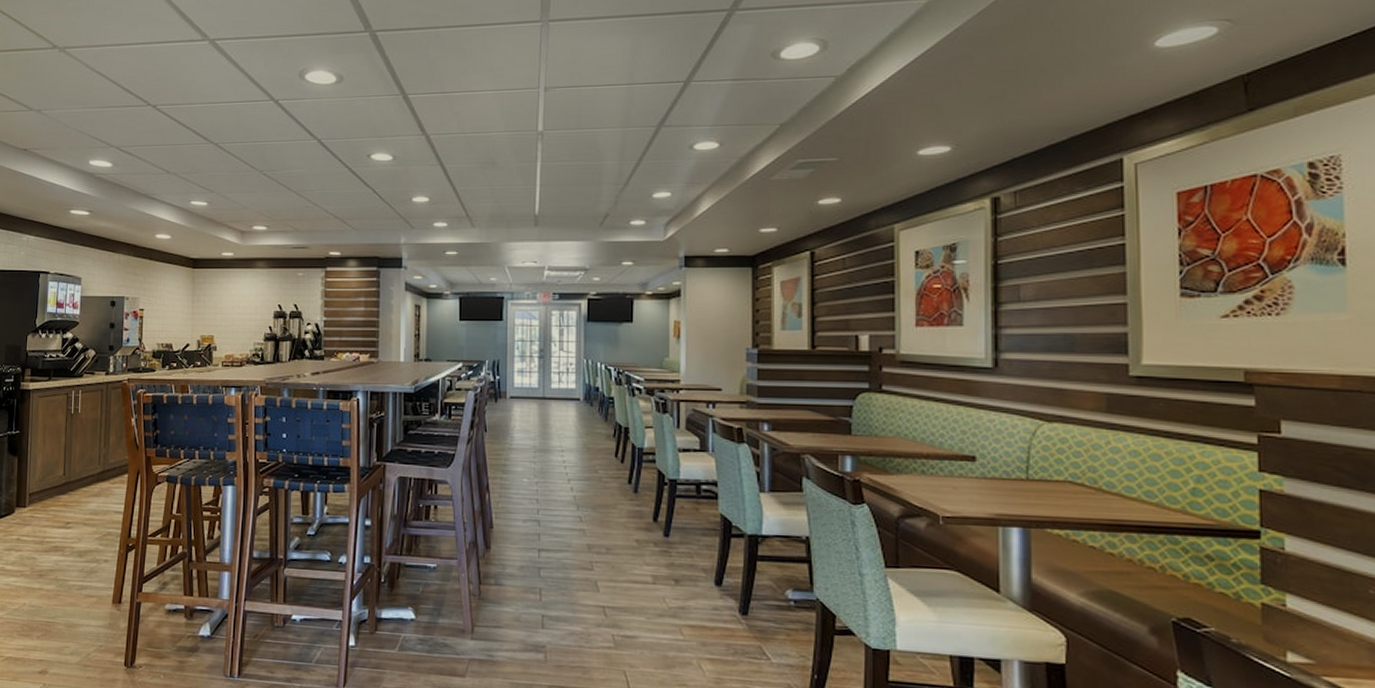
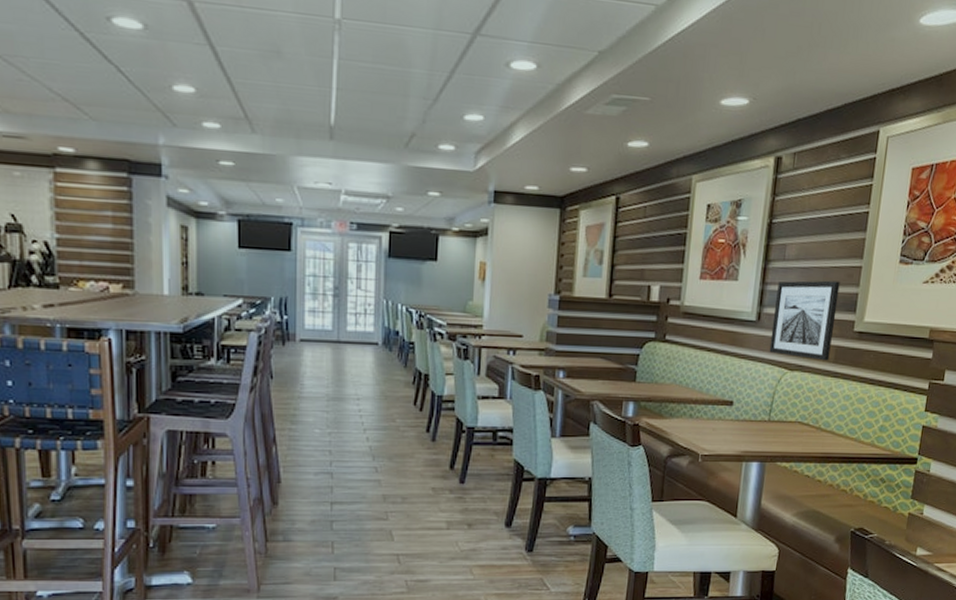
wall art: none [1014,320,1101,410] -> present [769,280,840,361]

